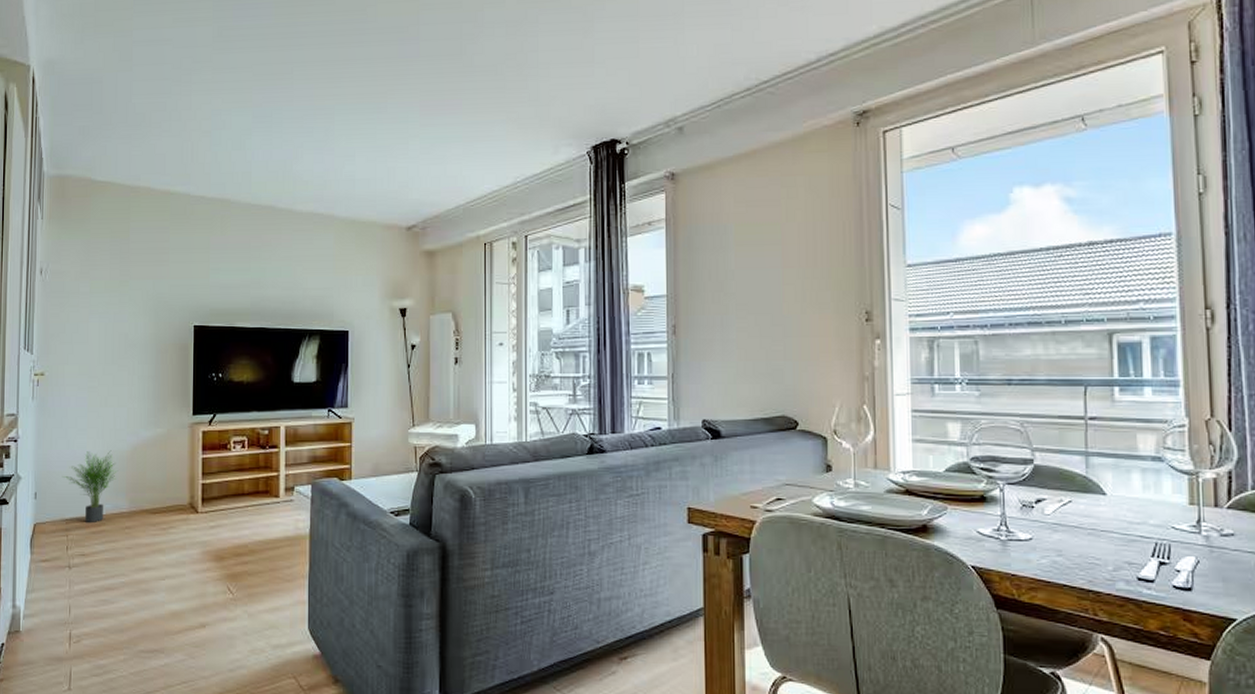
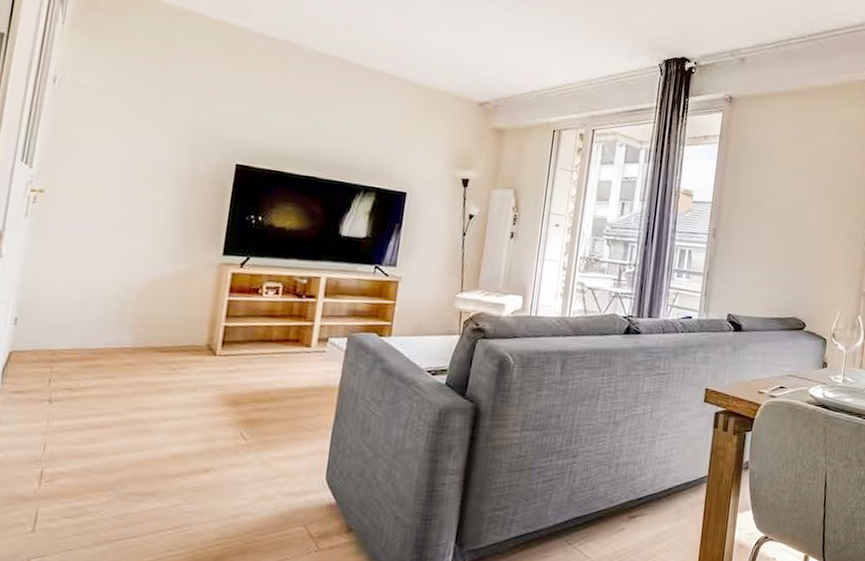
potted plant: present [63,450,116,522] -> none [54,280,123,356]

